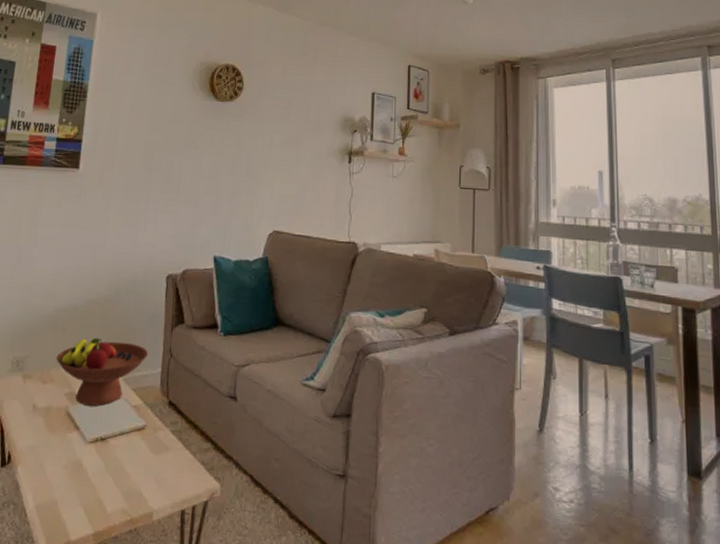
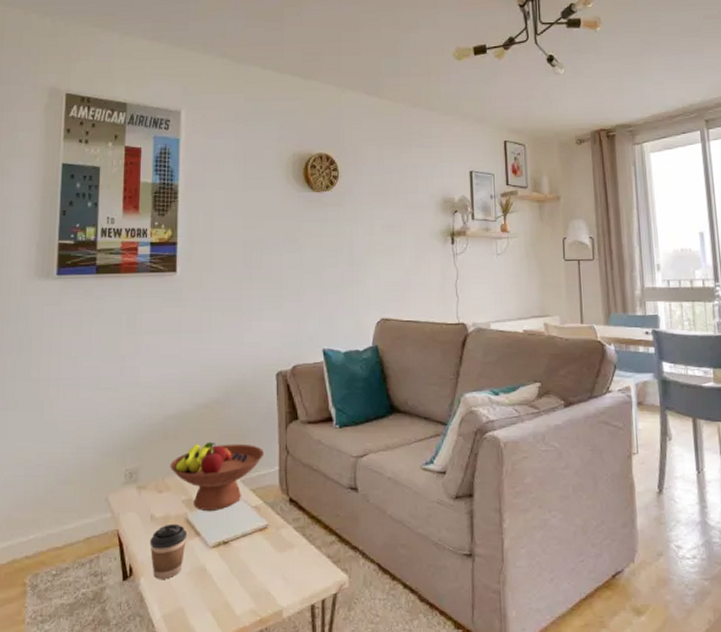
coffee cup: none [29,415,66,470] -> present [150,523,186,579]

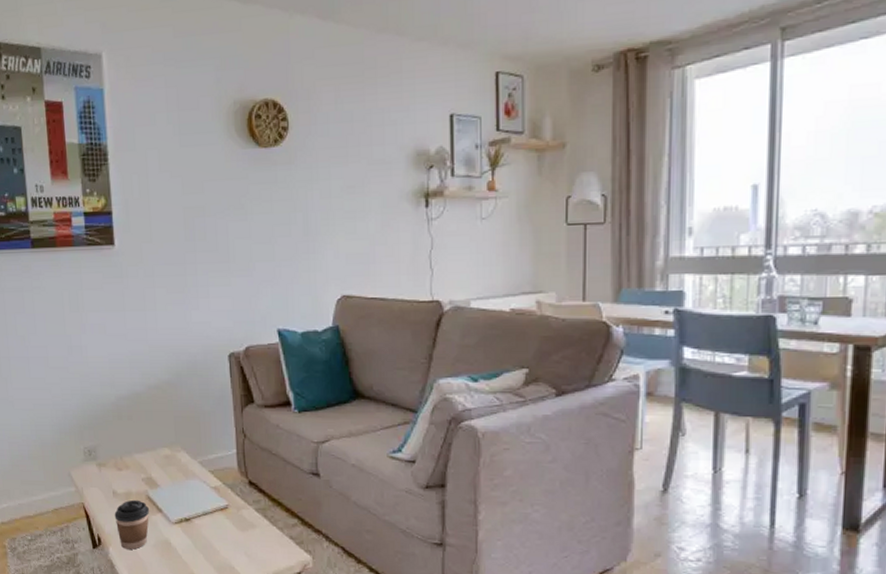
fruit bowl: present [170,442,265,511] -> none [127,424,221,489]

